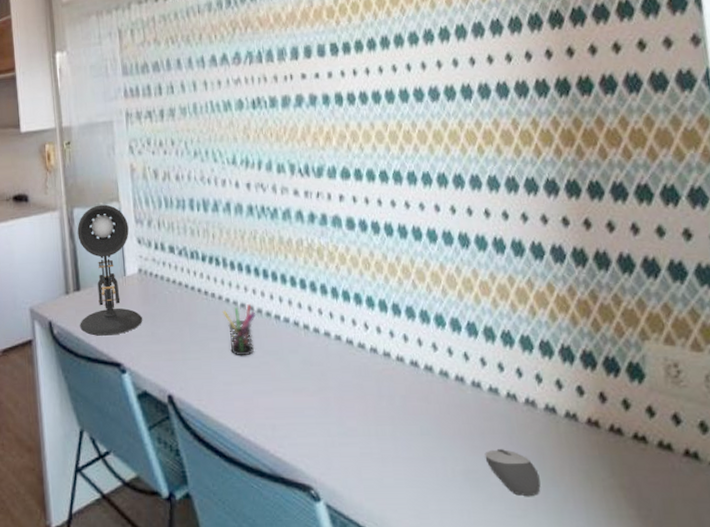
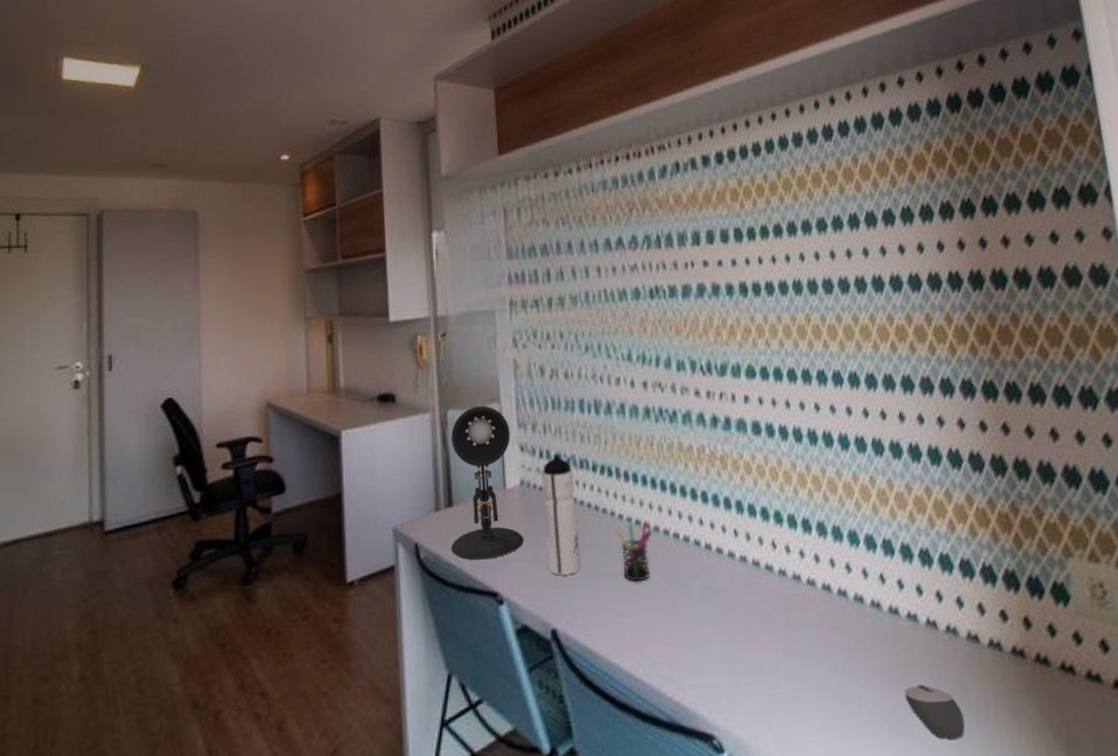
water bottle: none [157,246,192,350] -> present [541,454,580,576]

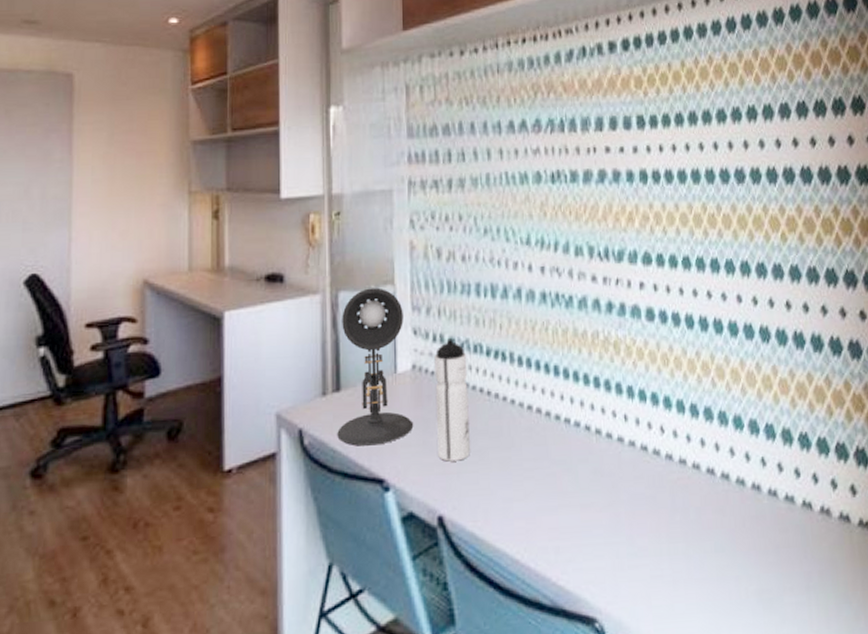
pen holder: present [614,521,653,582] -> none [506,406,544,467]
computer mouse: present [904,685,965,739] -> none [779,564,834,615]

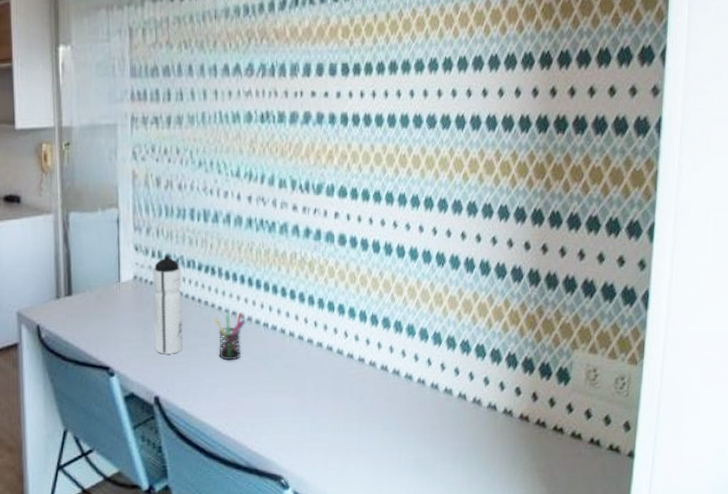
desk lamp: present [337,287,414,446] -> none [69,210,135,340]
pen holder: none [506,406,544,467] -> present [214,312,246,361]

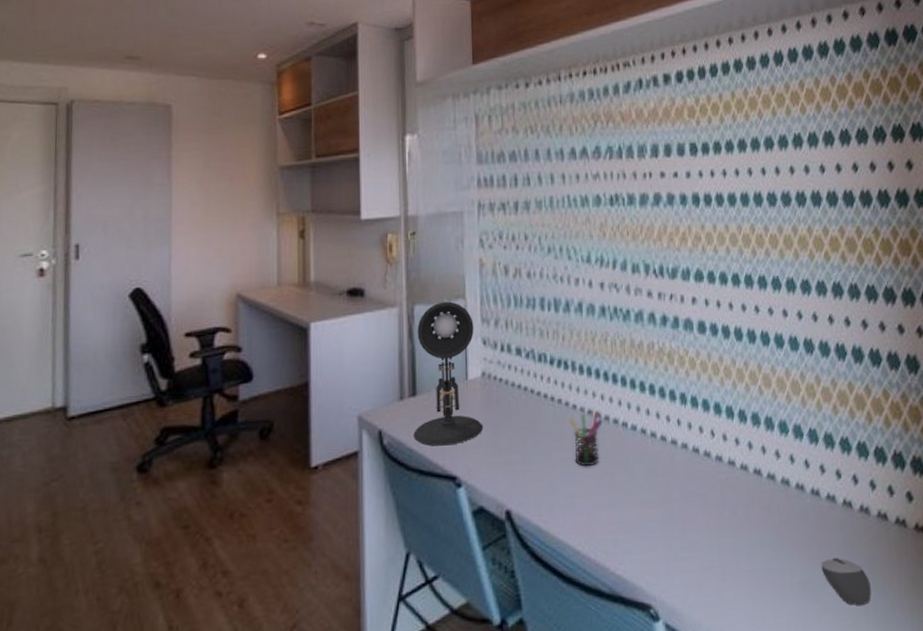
desk lamp: none [69,210,135,340] -> present [414,301,484,446]
water bottle: present [153,255,182,354] -> none [502,348,535,461]
computer mouse: none [434,441,476,479] -> present [821,558,872,605]

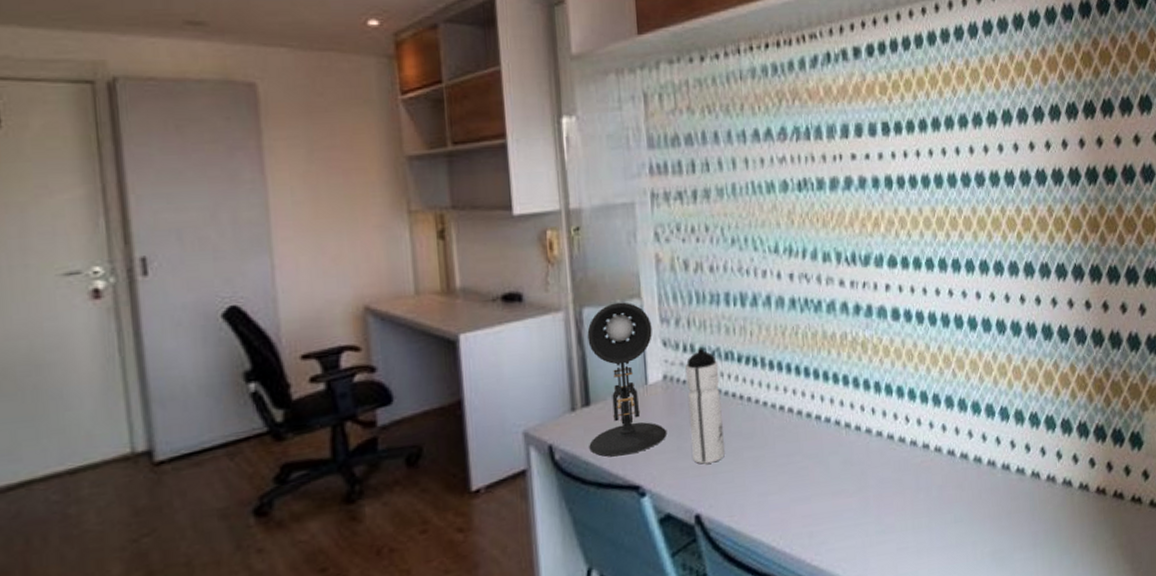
water bottle: none [502,348,535,461] -> present [685,347,725,464]
pen holder: present [568,411,604,467] -> none [759,406,796,463]
computer mouse: present [821,558,872,605] -> none [1010,526,1056,568]

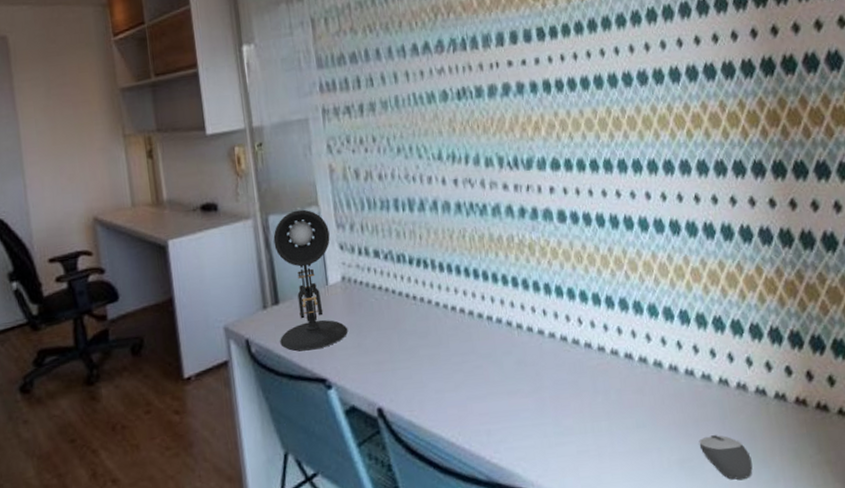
water bottle: present [685,347,725,464] -> none [361,251,402,361]
computer mouse: none [1010,526,1056,568] -> present [699,435,753,480]

